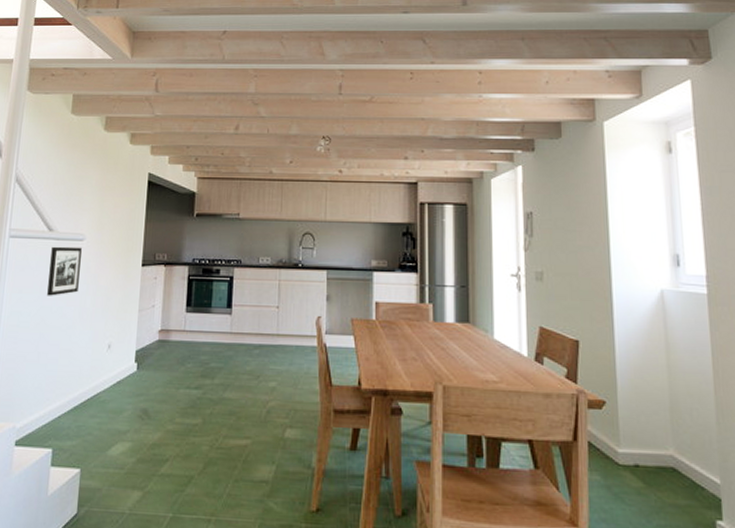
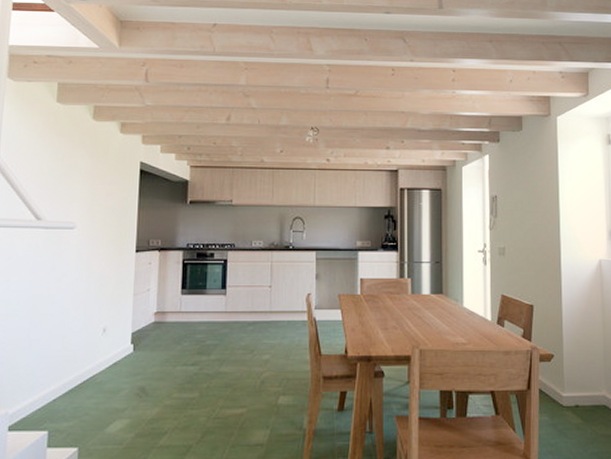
picture frame: present [47,246,82,296] -> none [37,235,73,284]

